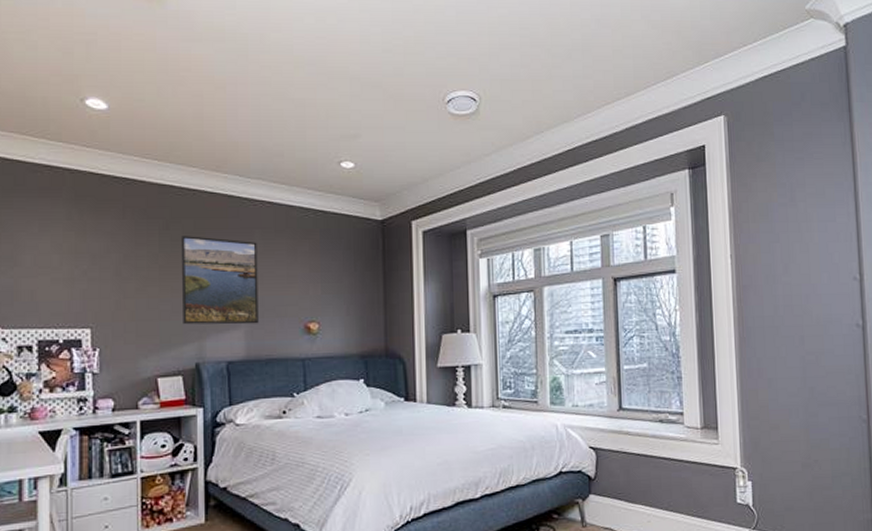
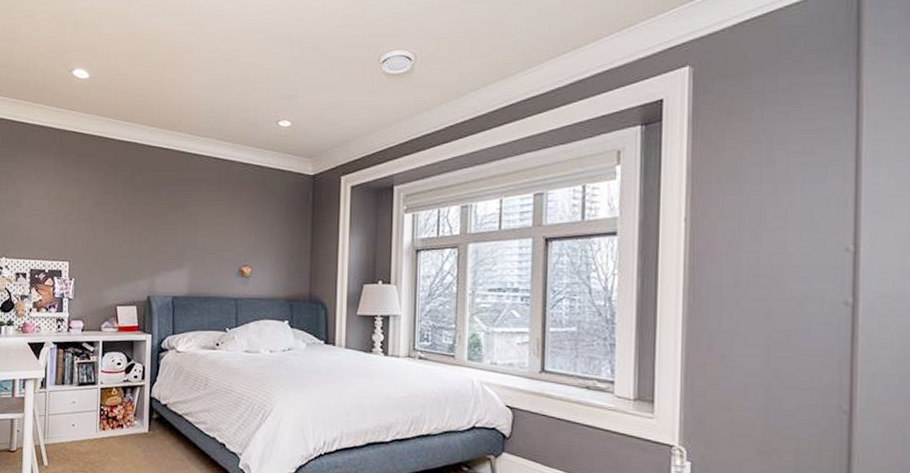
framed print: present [180,236,259,325] -> none [139,186,203,265]

